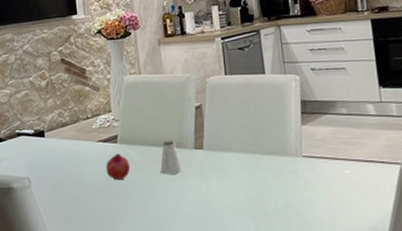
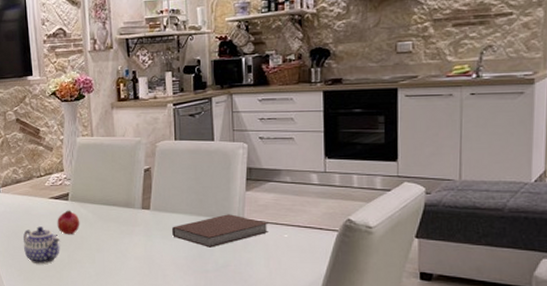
teapot: none [70,172,110,215] -> present [23,226,60,265]
saltshaker: present [160,140,182,174] -> none [109,200,129,231]
notebook: none [228,150,328,188] -> present [172,214,268,248]

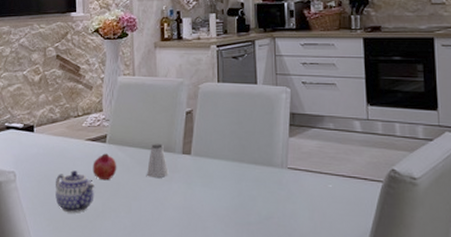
saltshaker: none [109,200,129,231] -> present [147,143,169,178]
notebook: present [172,214,268,248] -> none [214,161,312,197]

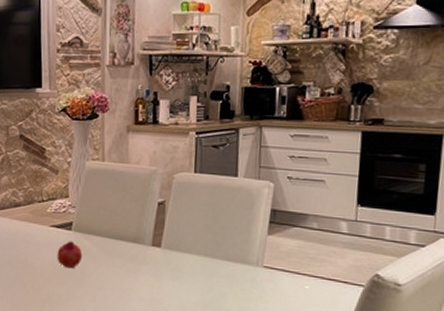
teapot: present [55,170,95,213] -> none [18,256,59,299]
saltshaker: present [147,143,169,178] -> none [114,233,137,269]

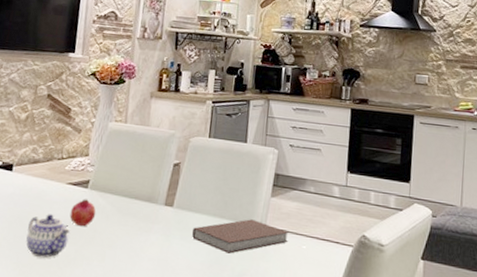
teapot: none [18,256,59,299] -> present [26,214,70,258]
notebook: none [183,258,289,294] -> present [192,219,289,254]

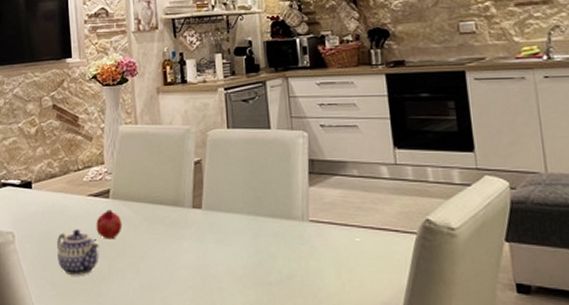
notebook: present [192,219,289,254] -> none [228,214,337,254]

